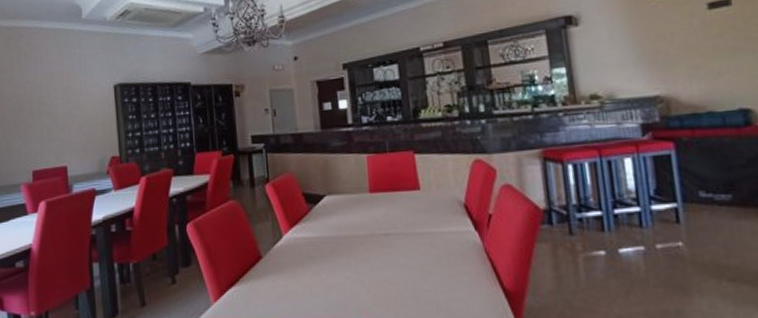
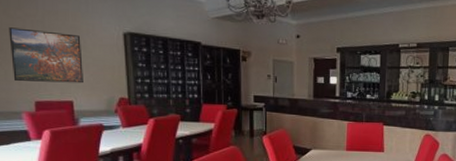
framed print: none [11,94,77,152] -> present [8,27,83,84]

